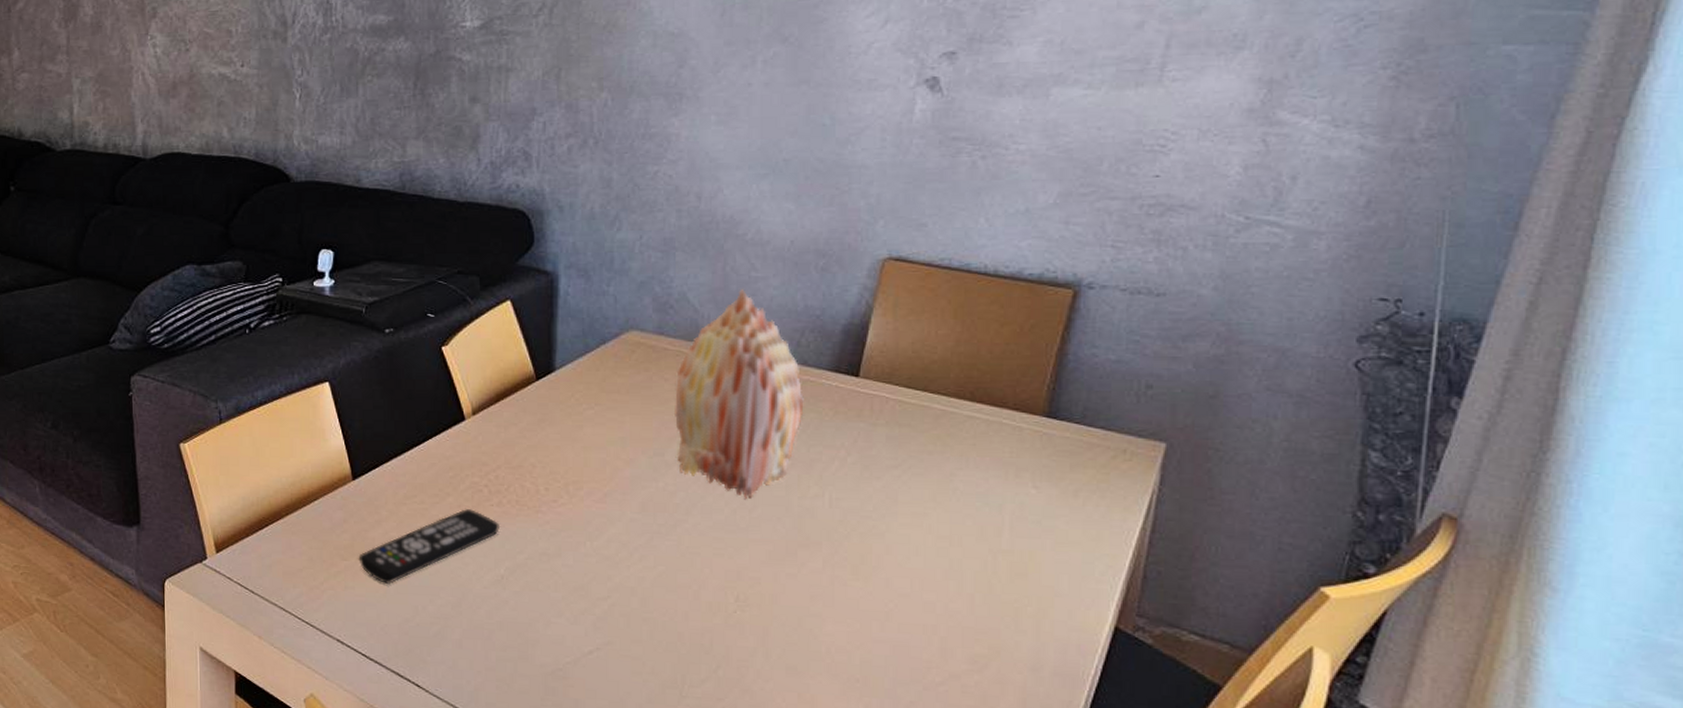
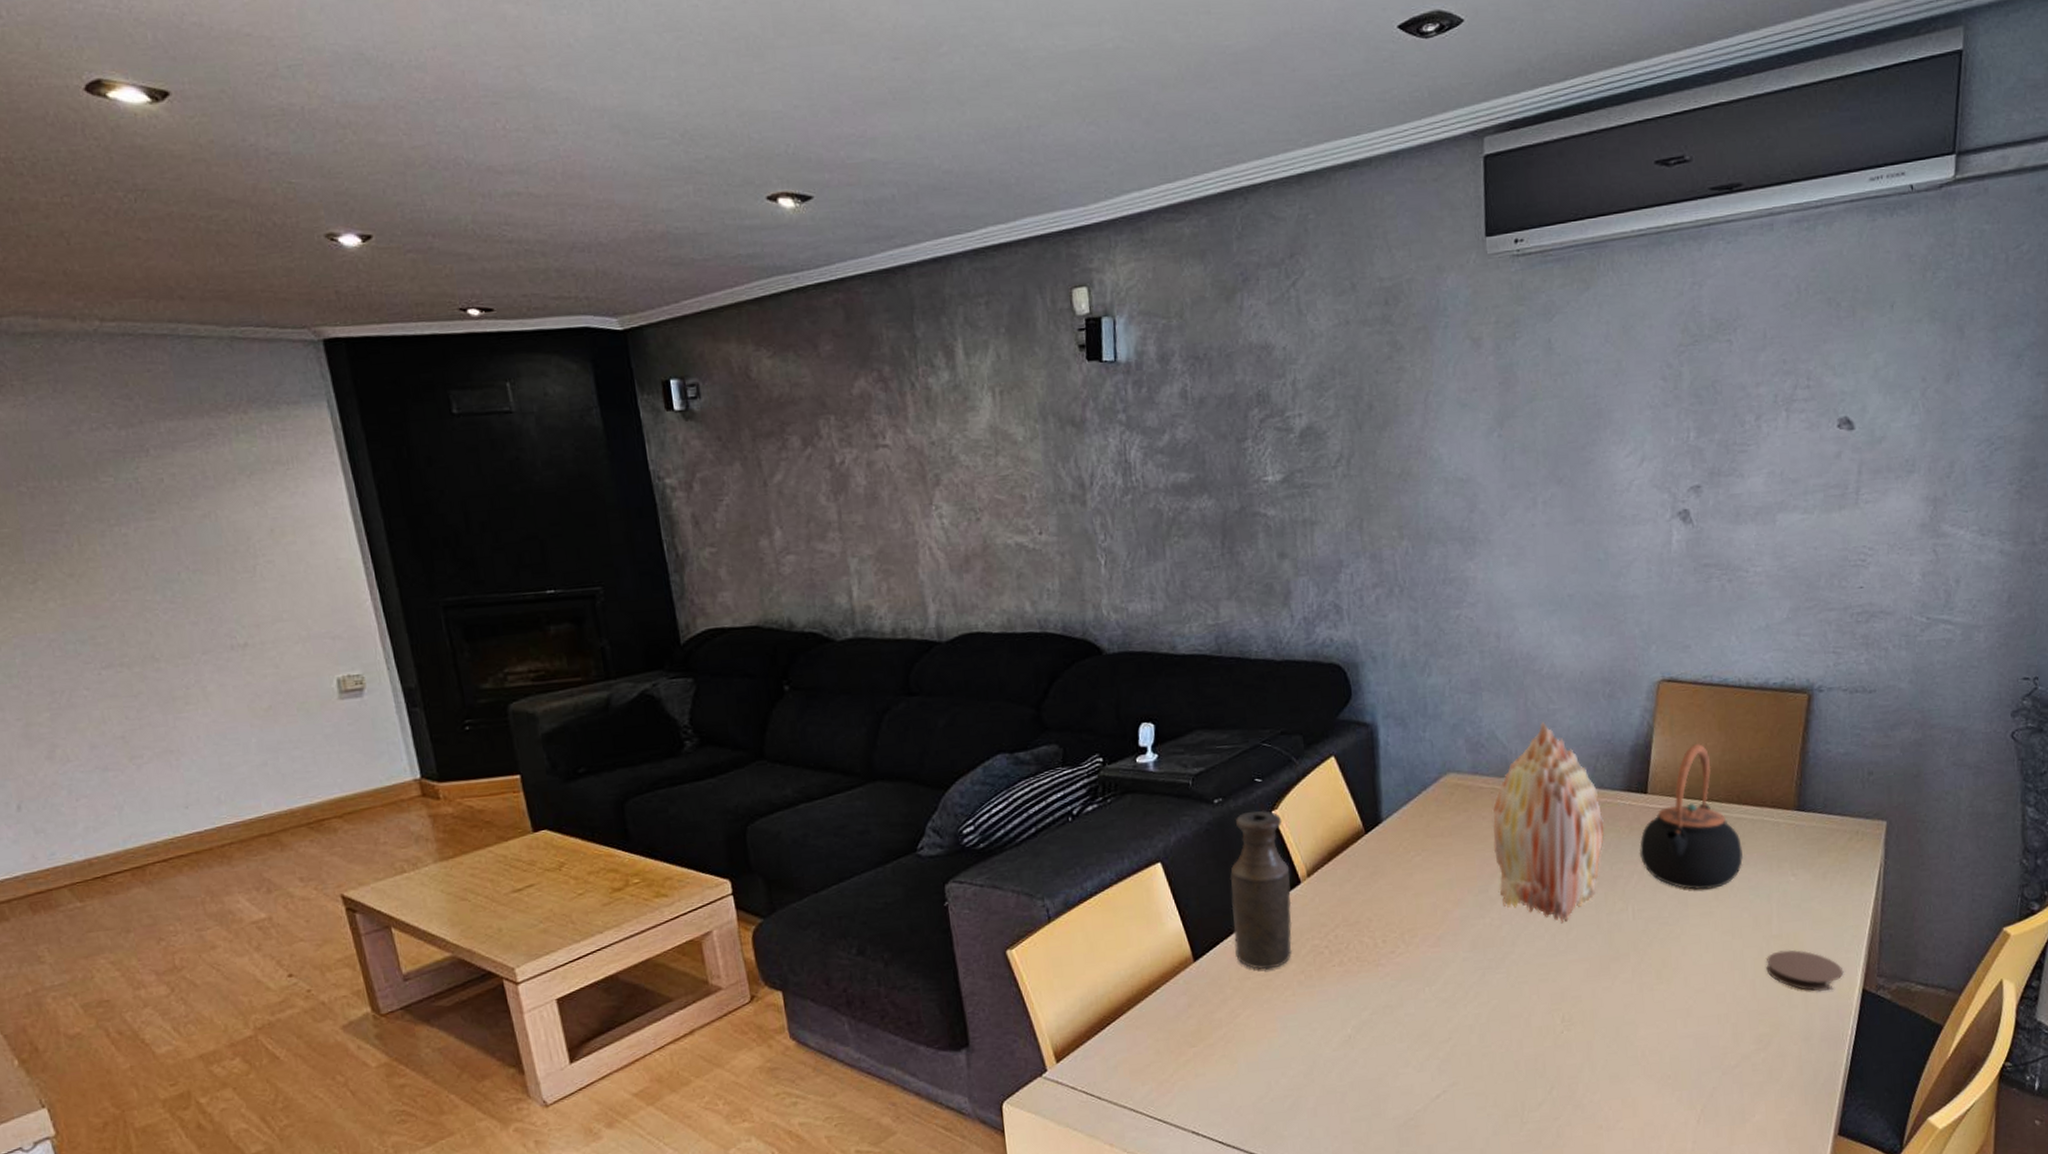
remote control: present [358,509,501,585] -> none [1206,973,1344,1065]
bottle: none [393,344,455,499] -> present [1230,810,1292,970]
teapot: none [843,331,971,489] -> present [1639,744,1743,890]
coaster: none [990,568,1091,622] -> present [1766,950,1844,992]

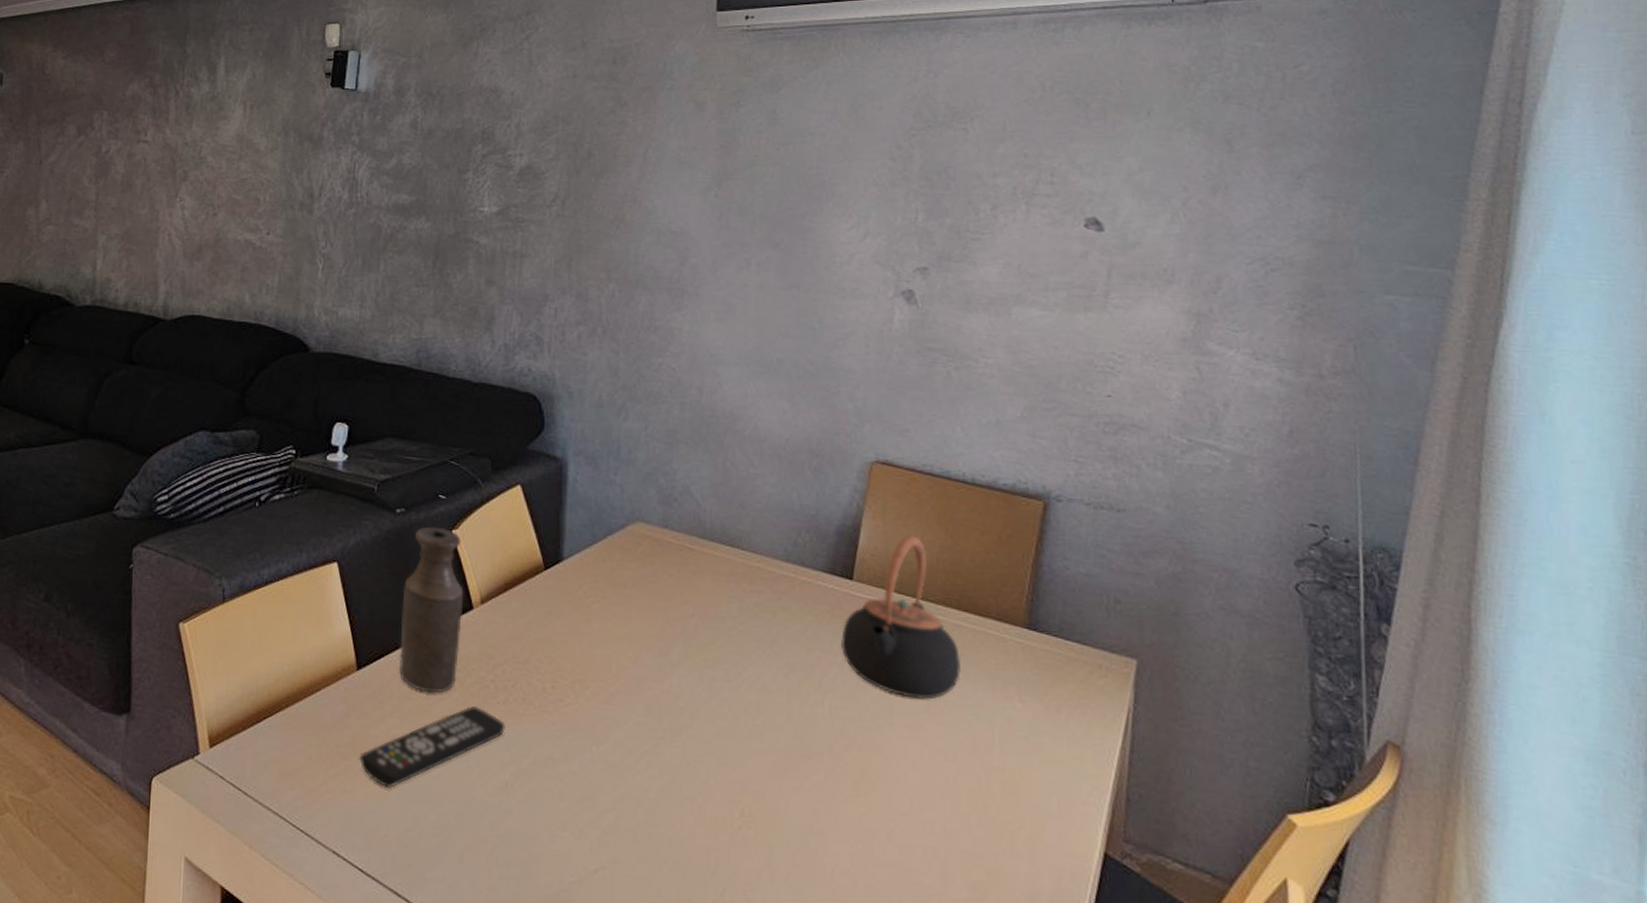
remote control: none [1206,973,1344,1065] -> present [359,706,507,789]
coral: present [1492,721,1605,924] -> none [678,484,802,706]
coaster: present [1766,950,1844,992] -> none [984,786,1081,846]

